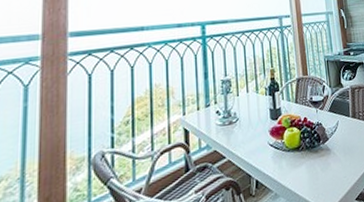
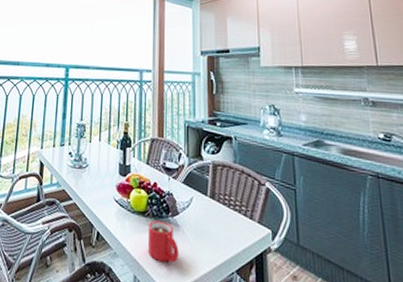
mug: none [303,150,333,187] -> present [147,220,179,263]

